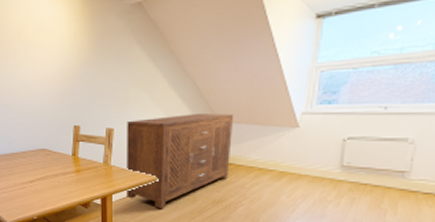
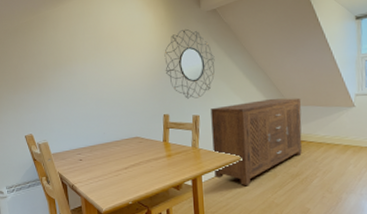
home mirror: none [78,26,136,109] -> present [164,28,215,99]

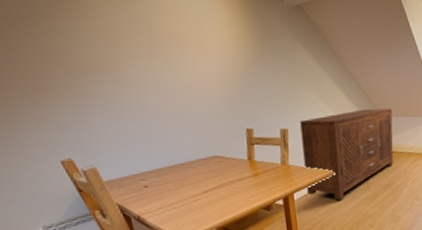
home mirror: present [164,28,215,99] -> none [242,27,303,111]

